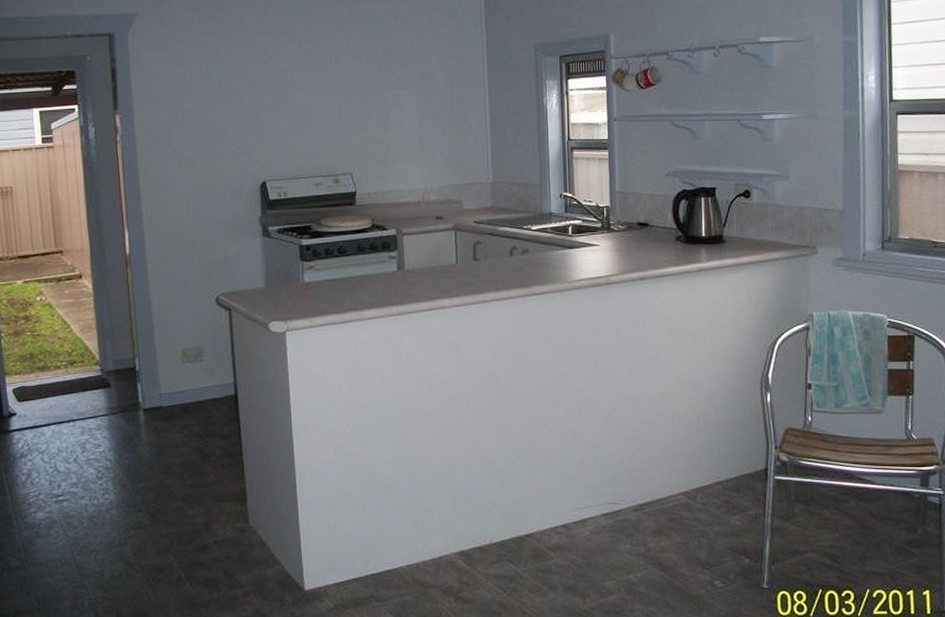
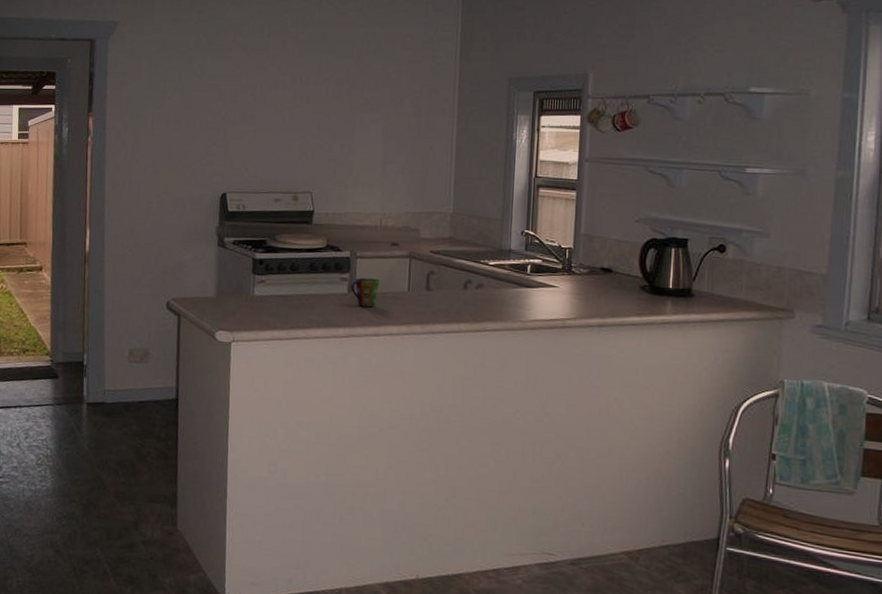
cup: none [400,254,428,283] -> present [350,277,379,307]

